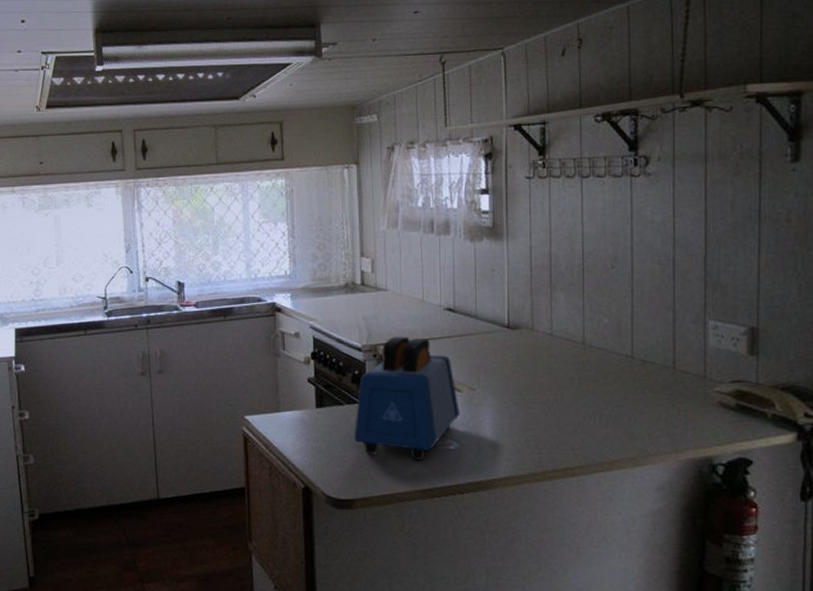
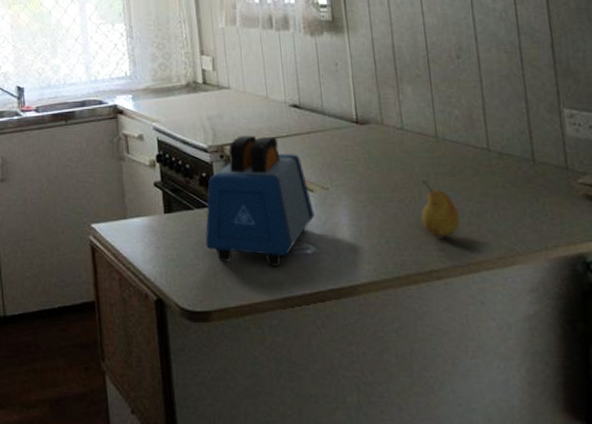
fruit: none [561,384,599,438] -> present [420,181,461,238]

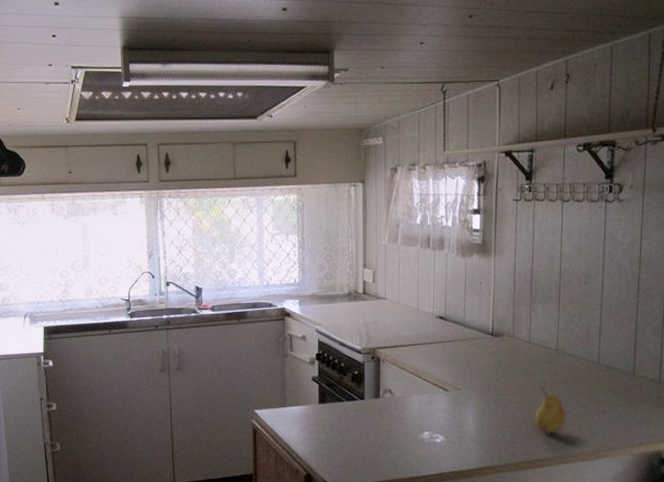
toaster: present [205,135,314,266] -> none [351,341,446,451]

